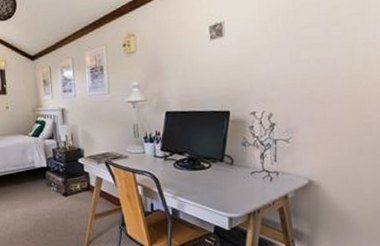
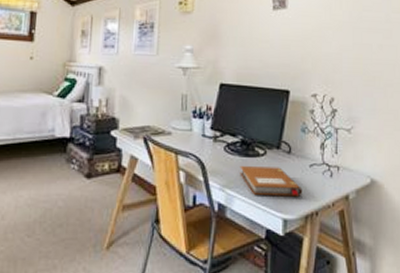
notebook: none [188,176,245,200] -> present [240,166,303,197]

